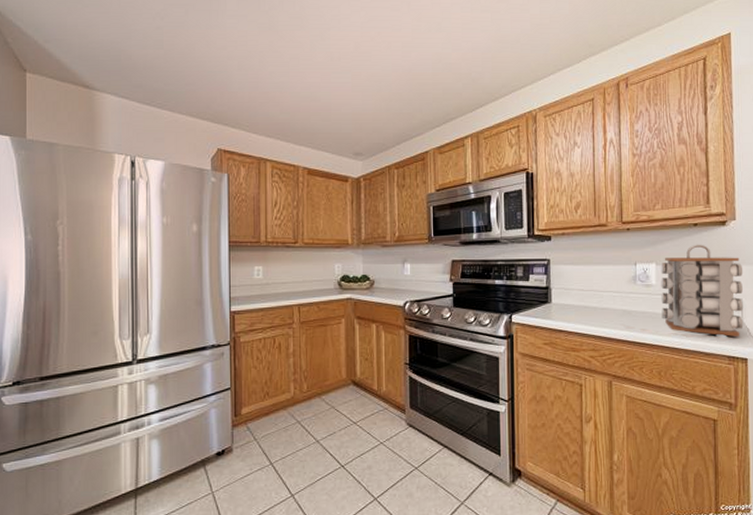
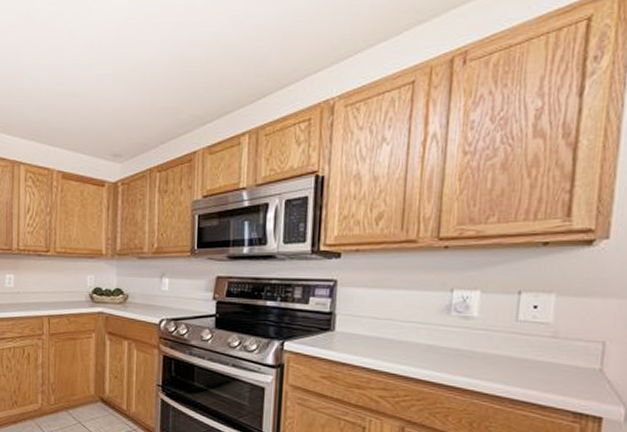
spice rack: present [660,244,744,337] -> none [481,268,612,389]

